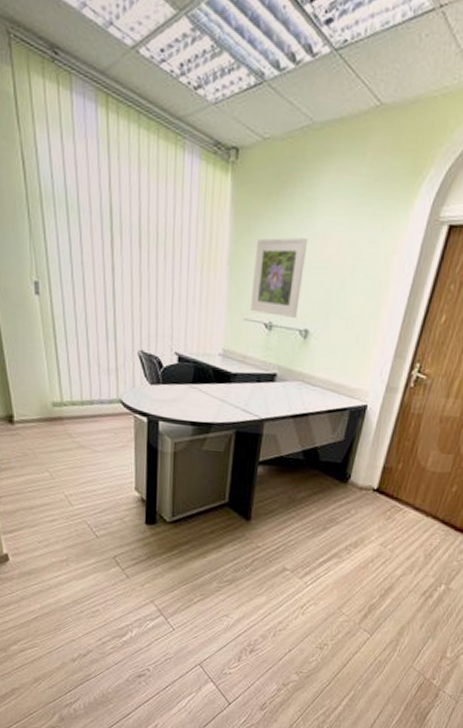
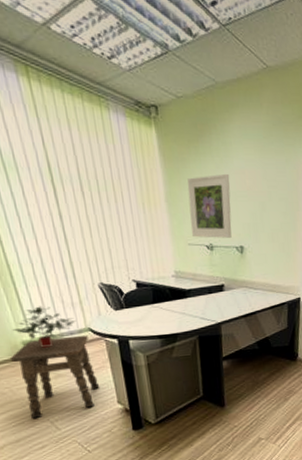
side table: none [39,403,120,490] -> present [11,335,100,420]
potted plant: none [45,366,109,414] -> present [12,306,76,348]

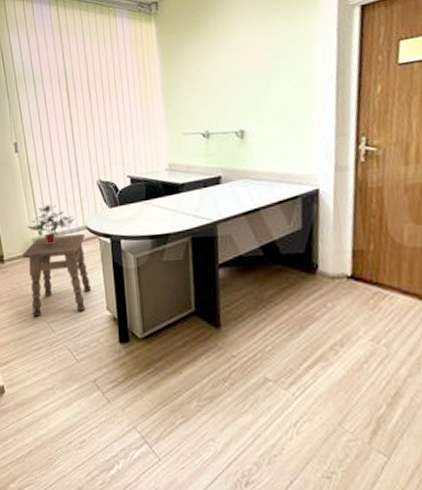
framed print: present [187,173,232,238] -> none [183,52,231,126]

